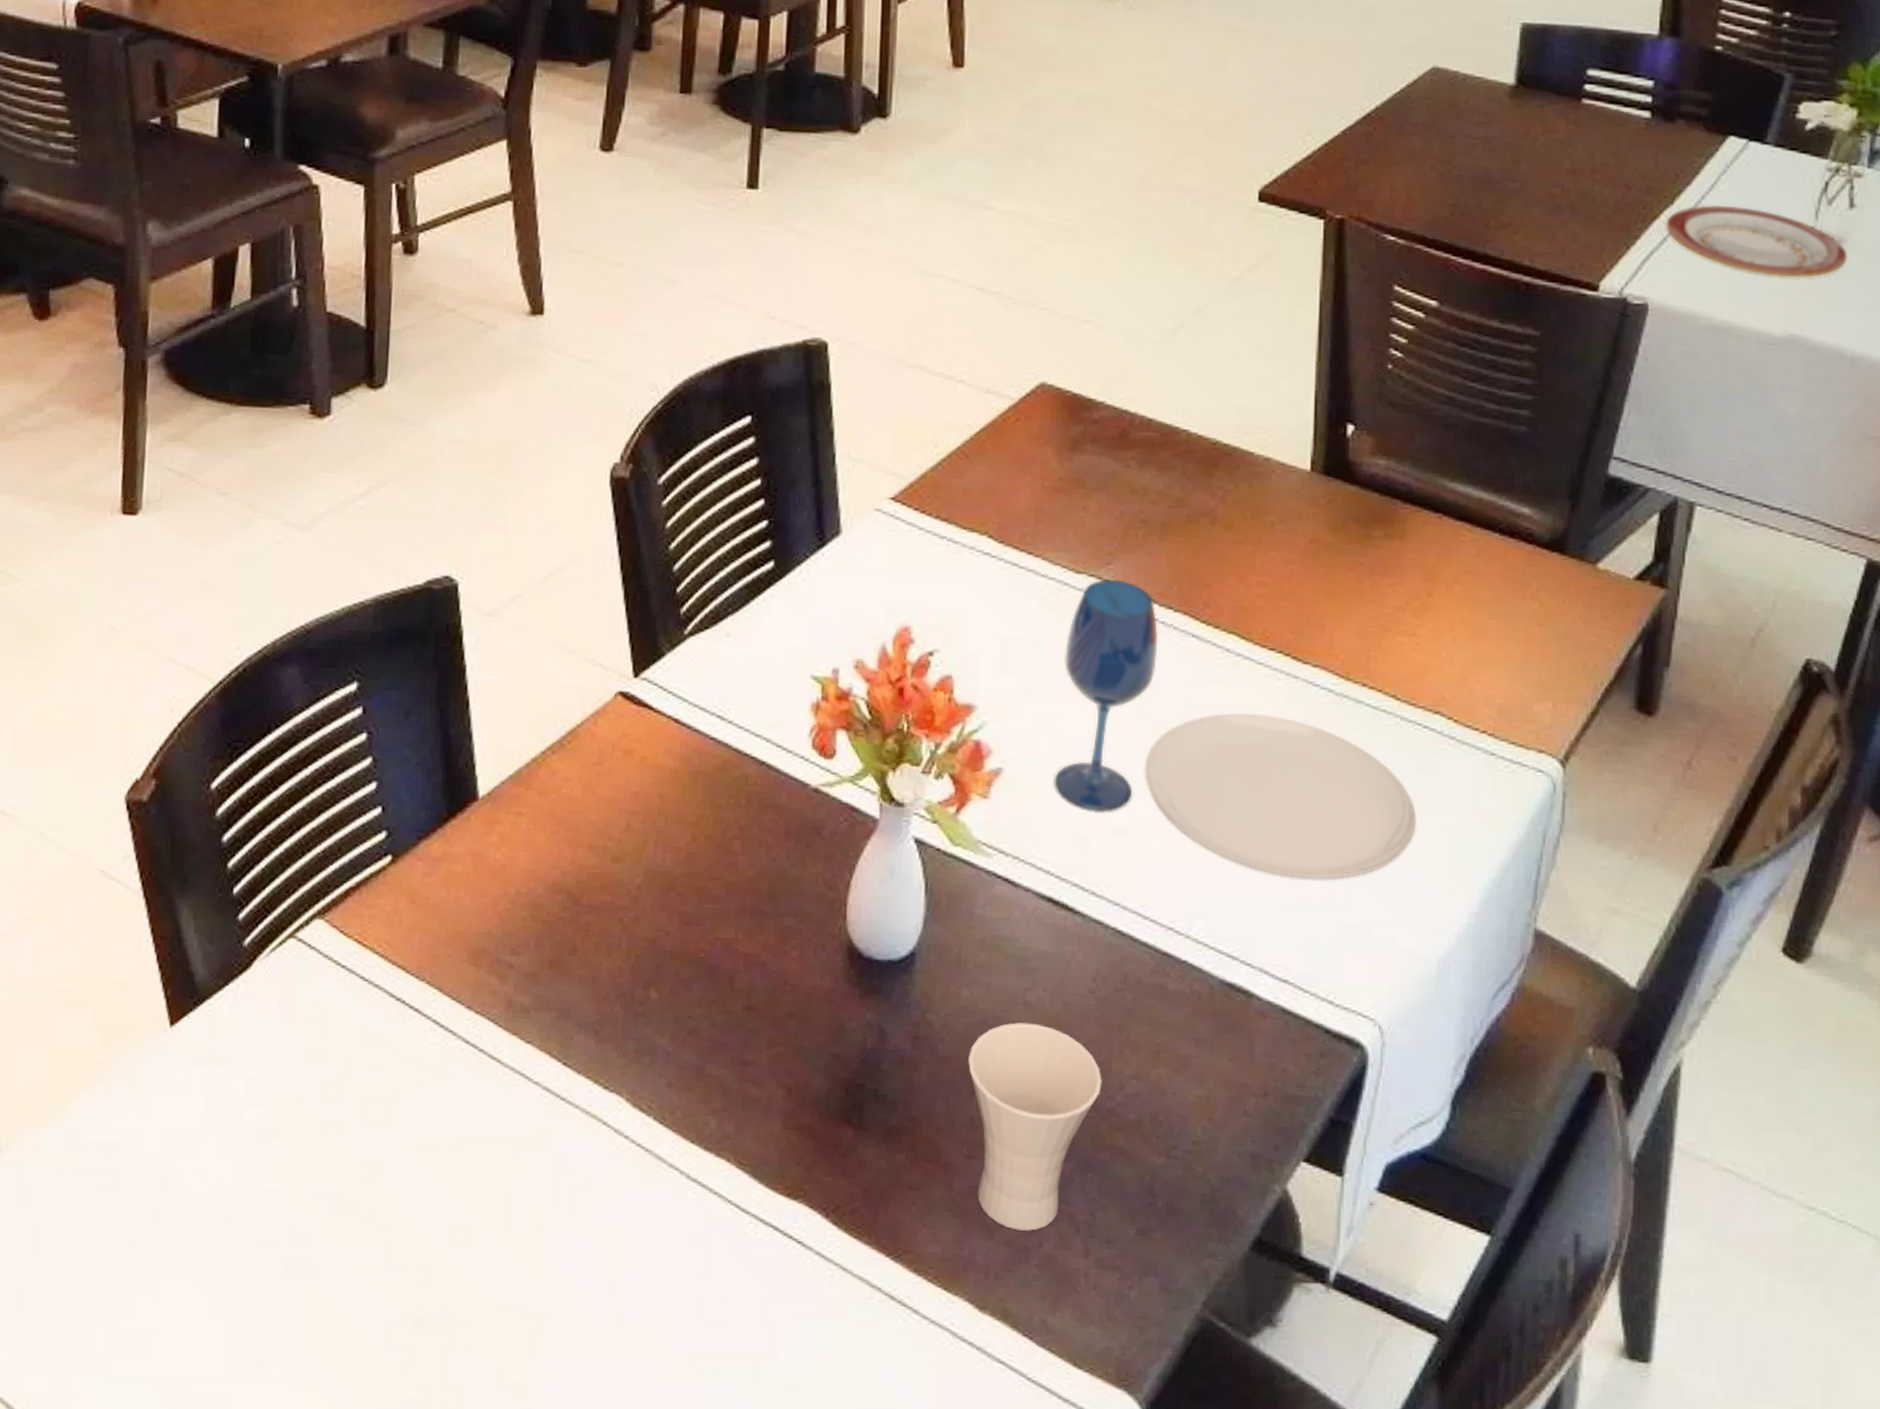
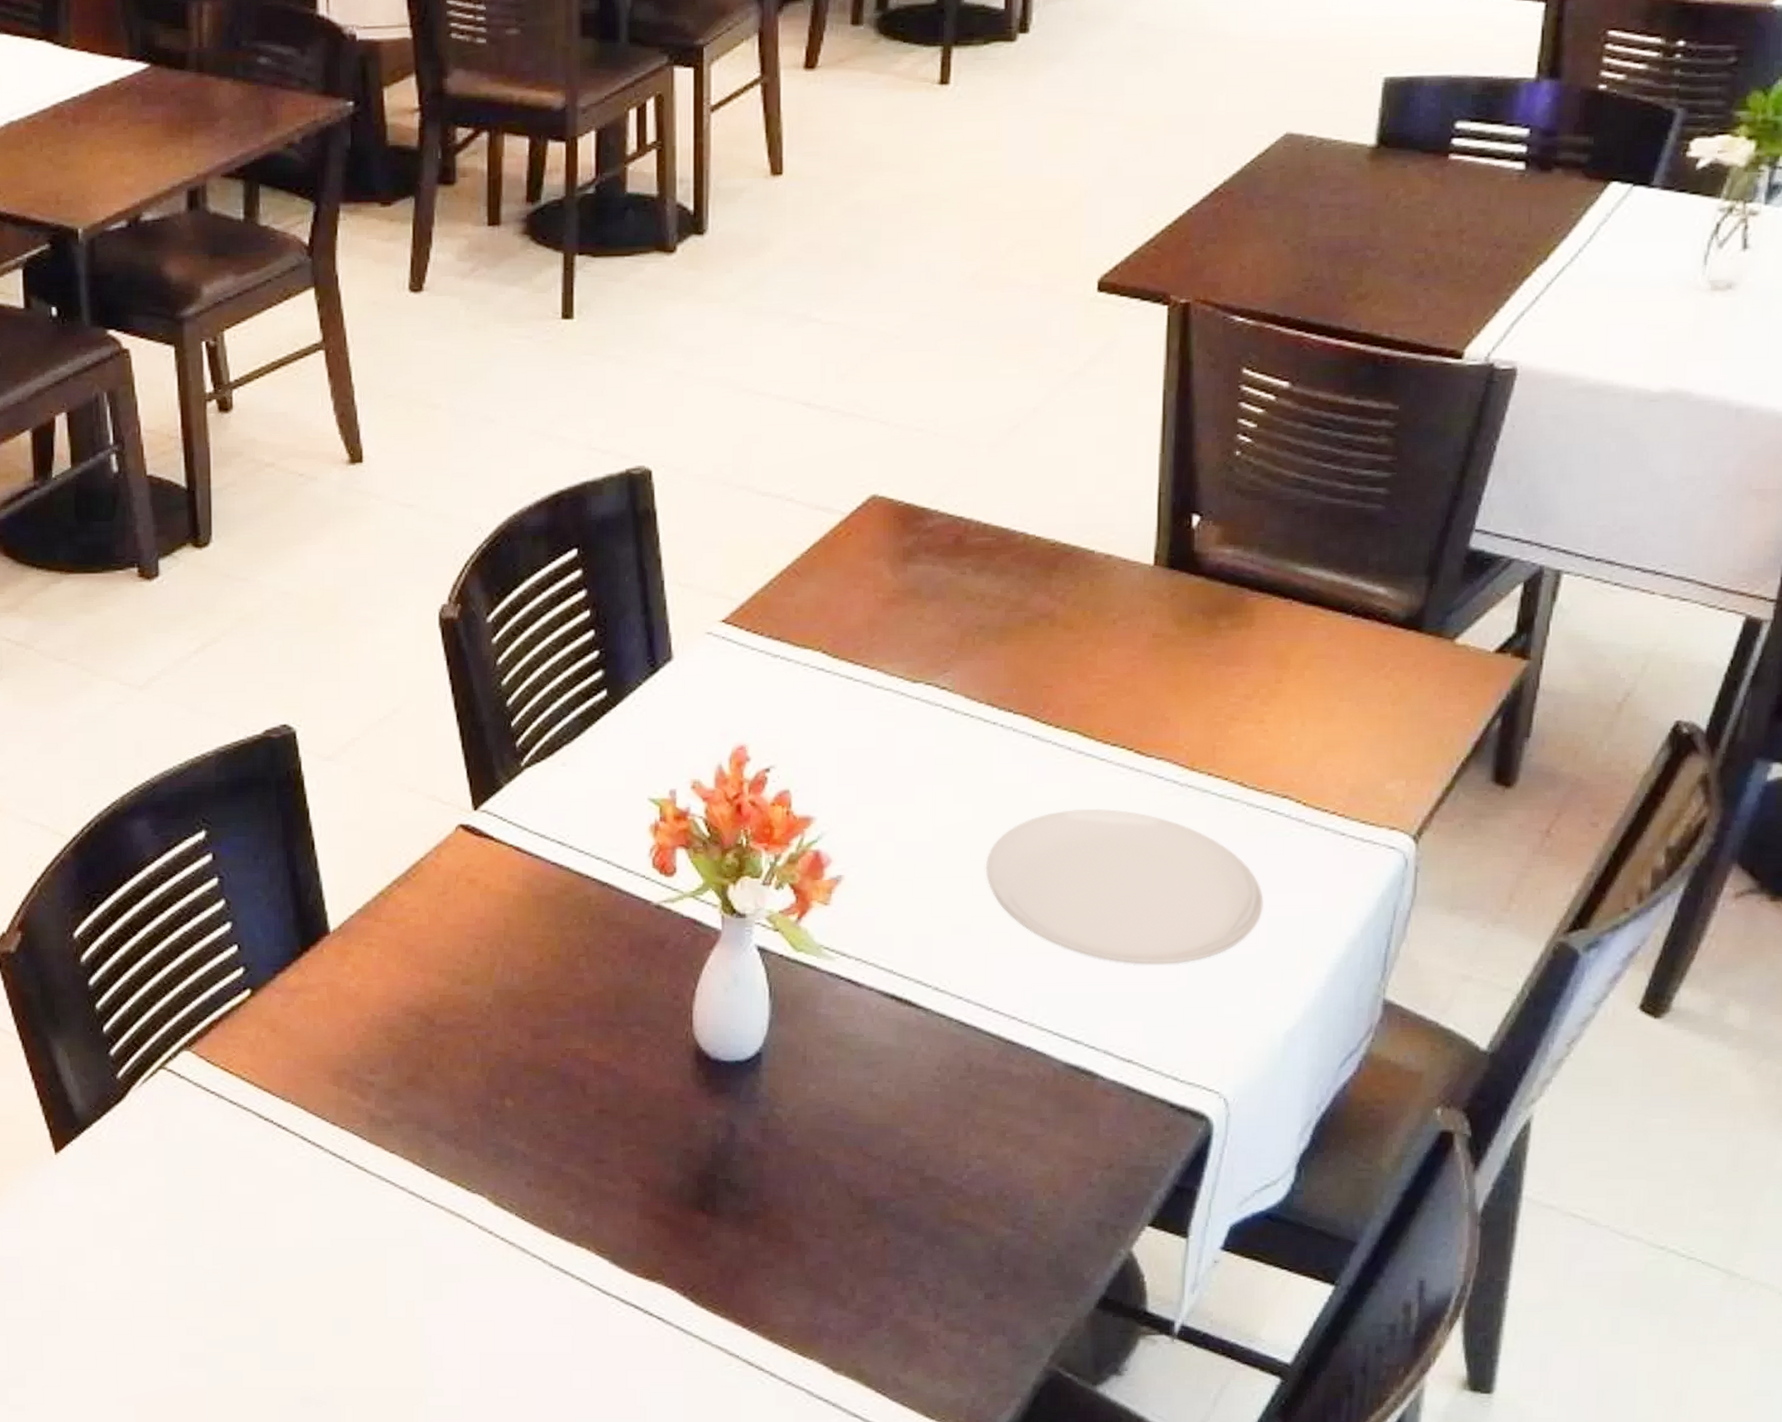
cup: present [968,1022,1102,1231] -> none [817,1111,948,1300]
wineglass: present [1055,579,1159,812] -> none [895,686,998,911]
plate: present [1666,204,1848,278] -> none [1538,257,1739,329]

